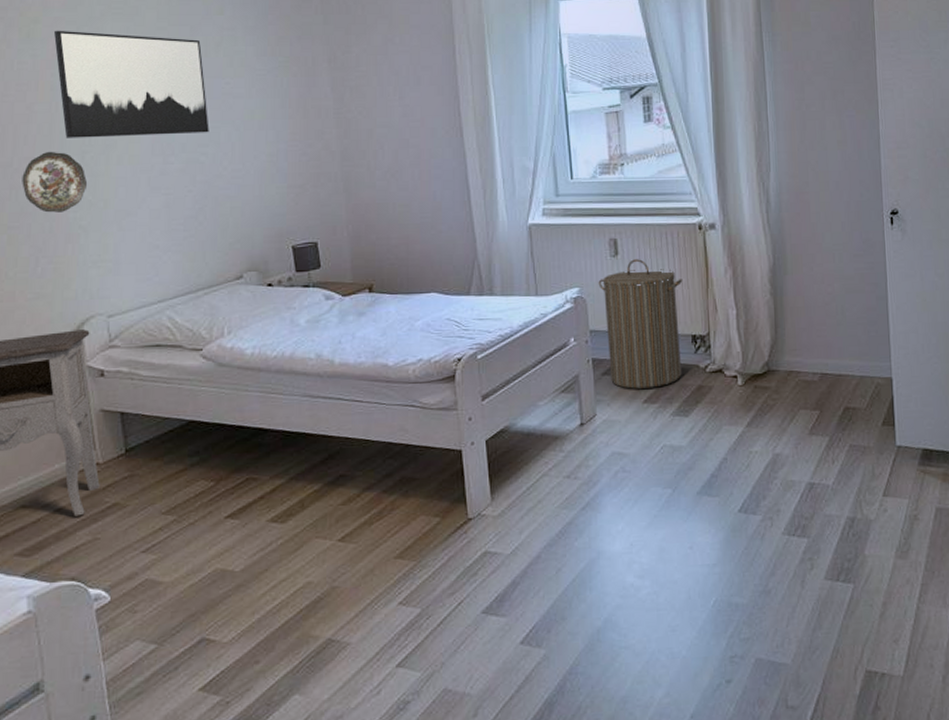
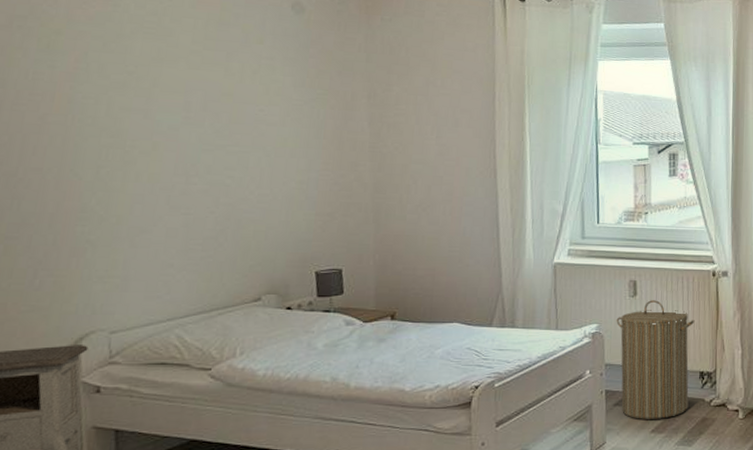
decorative plate: present [22,151,88,213] -> none [26,163,101,226]
wall art: present [53,30,209,138] -> none [76,43,239,157]

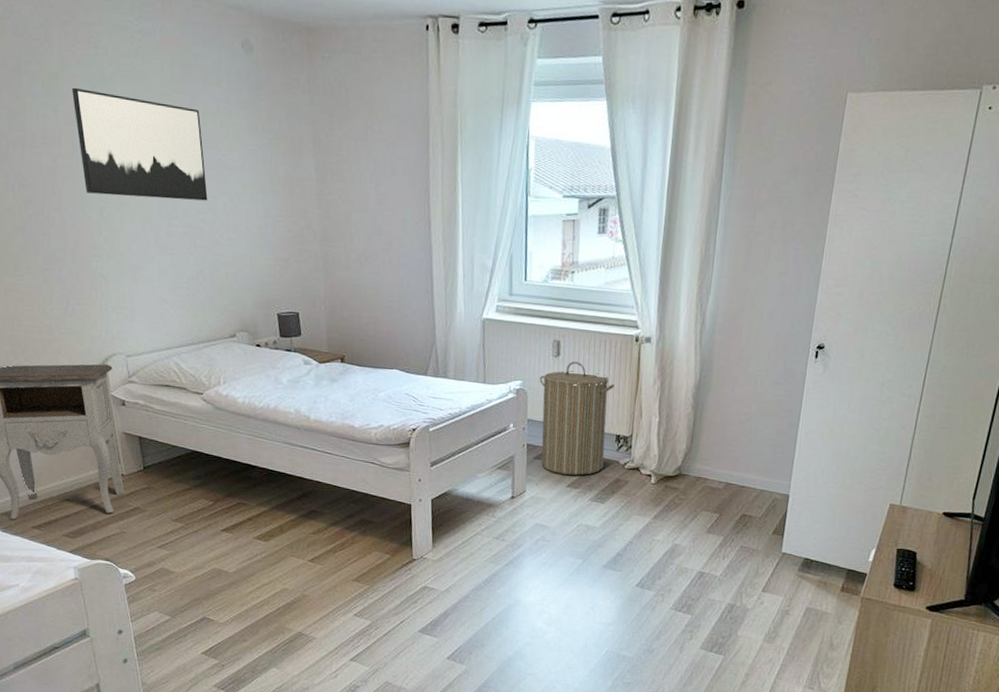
wall art: none [76,43,239,157] -> present [71,87,208,201]

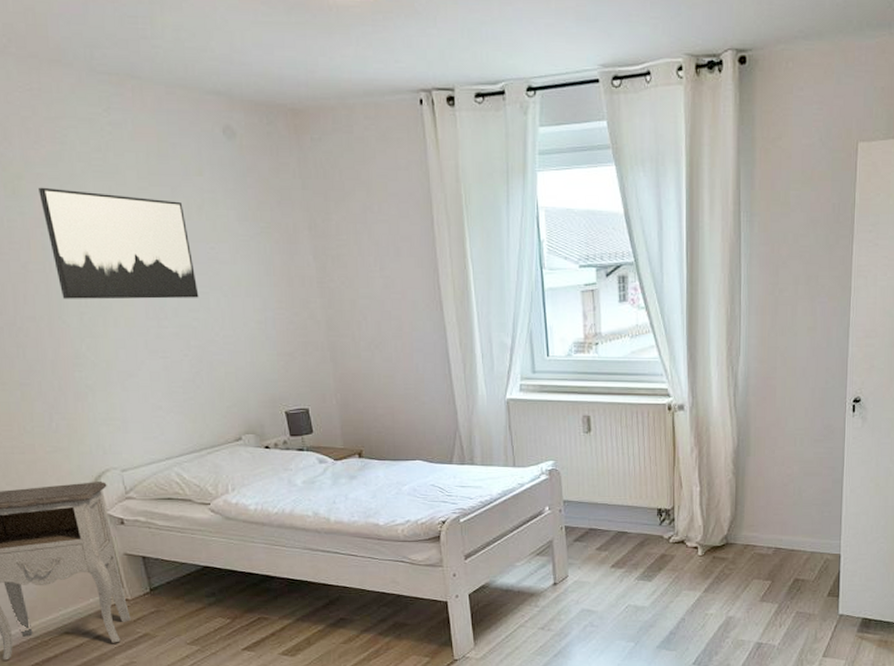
laundry hamper: present [539,361,615,476] -> none [572,436,651,555]

